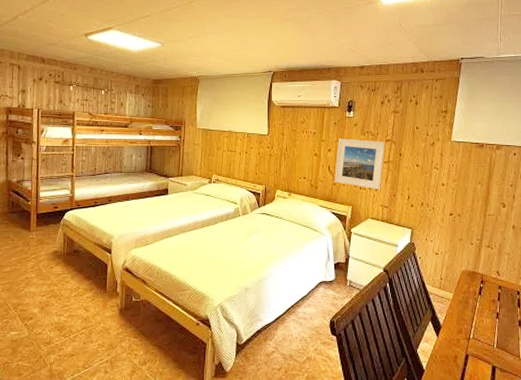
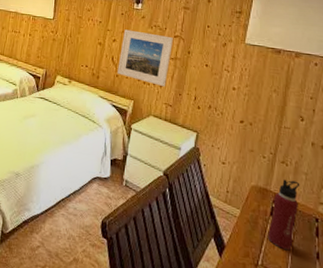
water bottle: none [477,261,504,323] -> present [268,179,300,251]

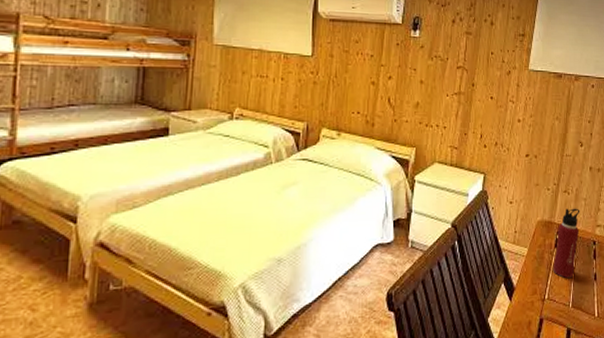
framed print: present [117,29,174,87] -> none [396,63,457,128]

